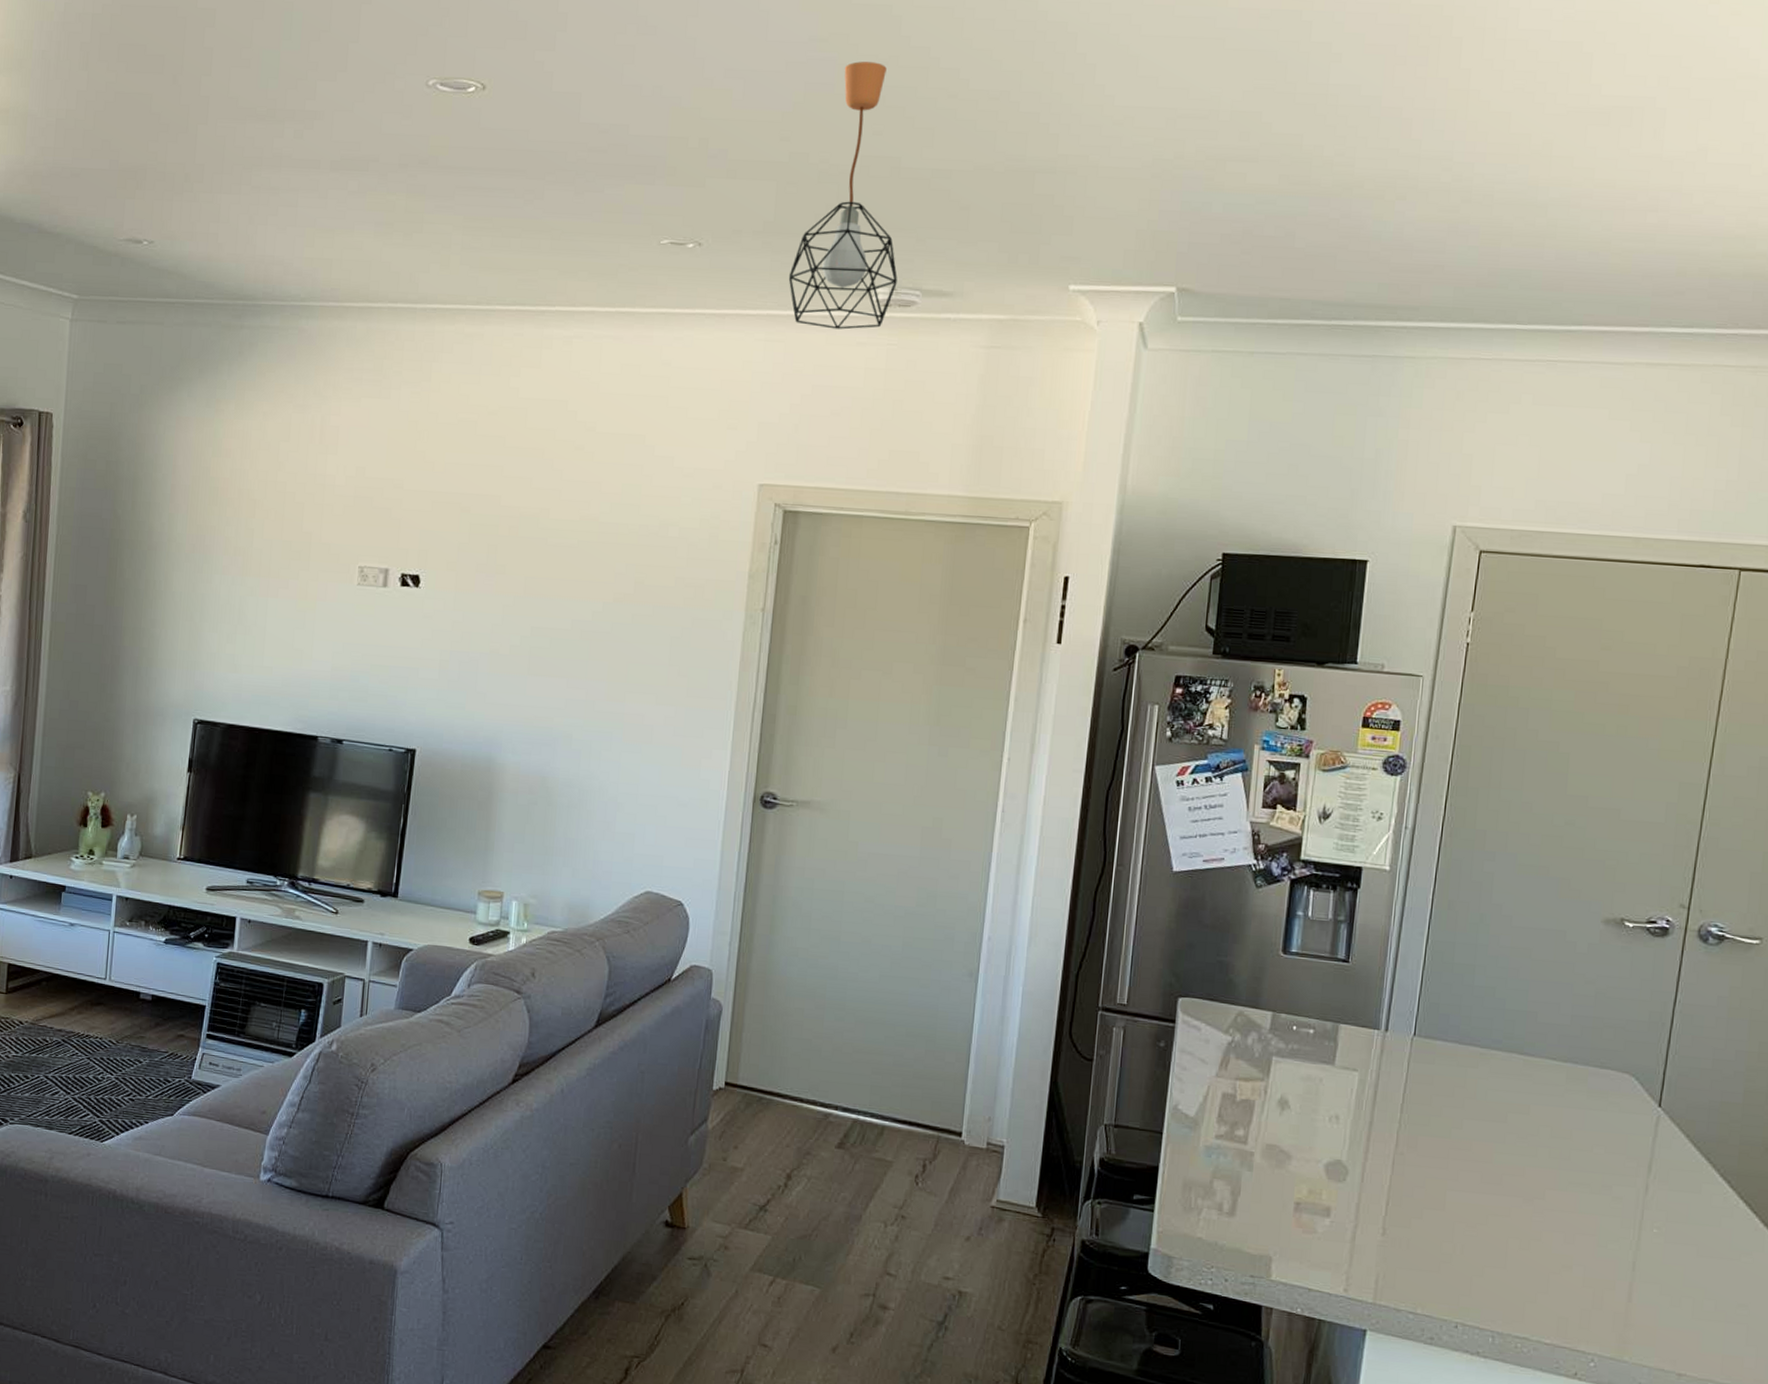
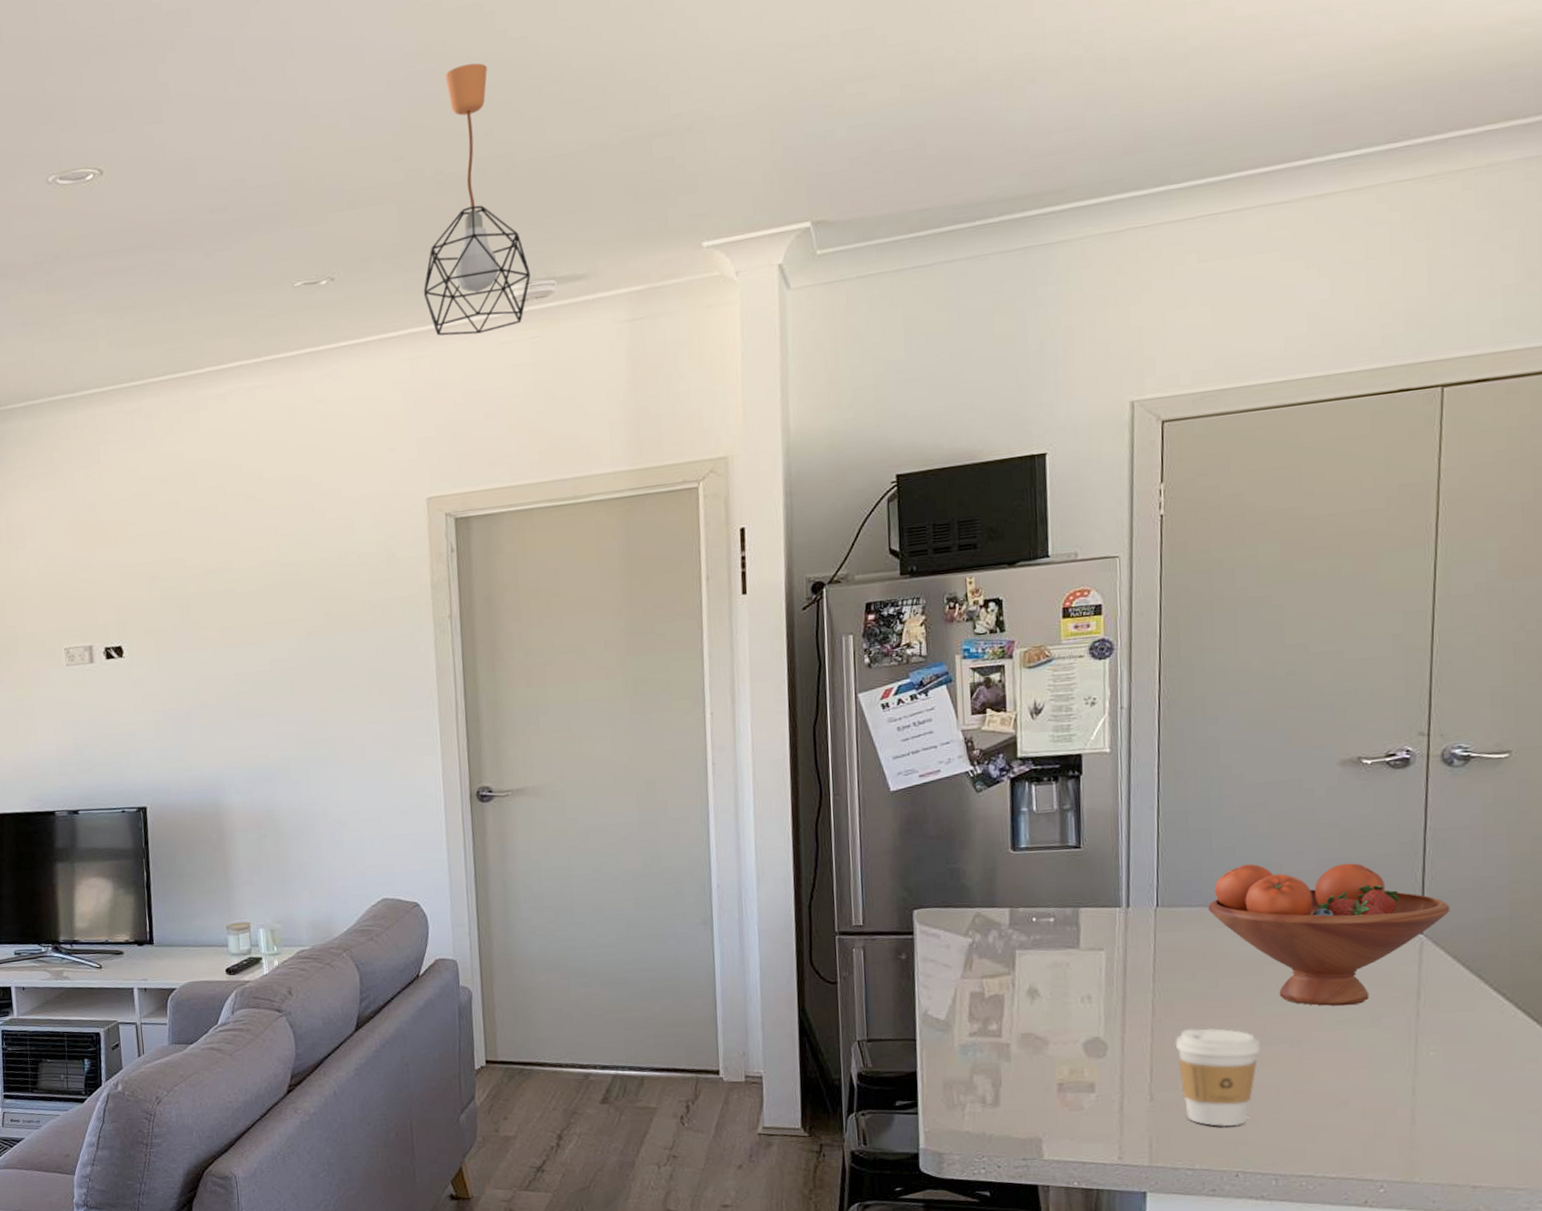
coffee cup: none [1413,1166,1495,1276] -> present [1175,1028,1260,1127]
fruit bowl: none [1462,1007,1689,1169] -> present [1208,863,1450,1006]

